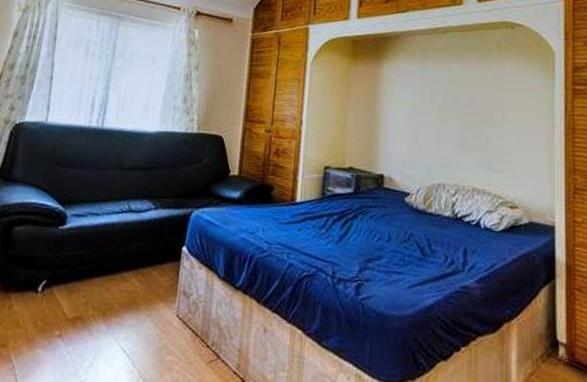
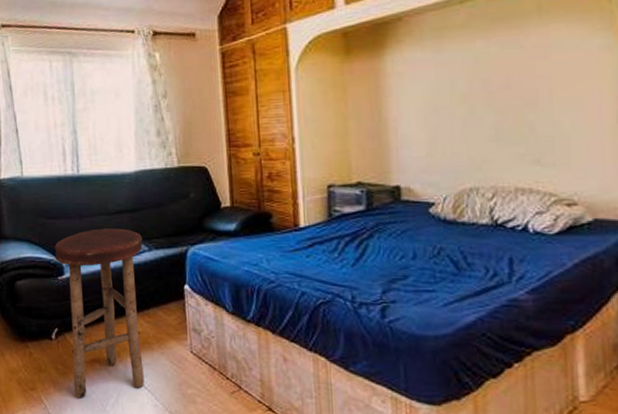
stool: none [48,182,152,360] -> present [54,228,145,399]

